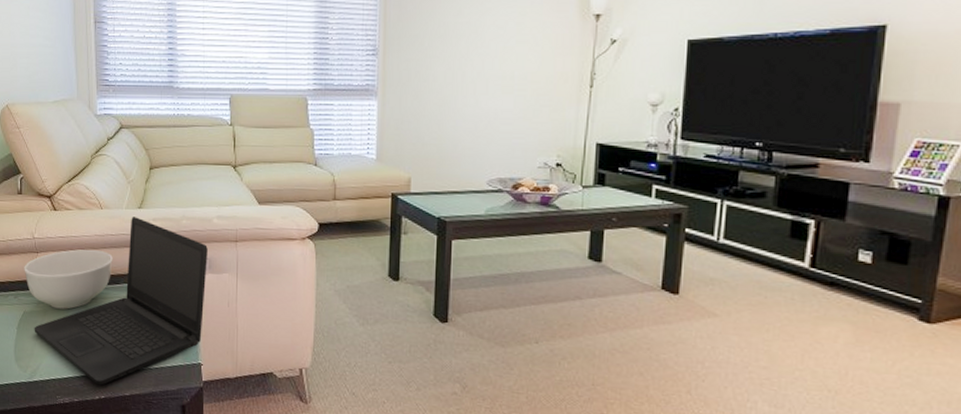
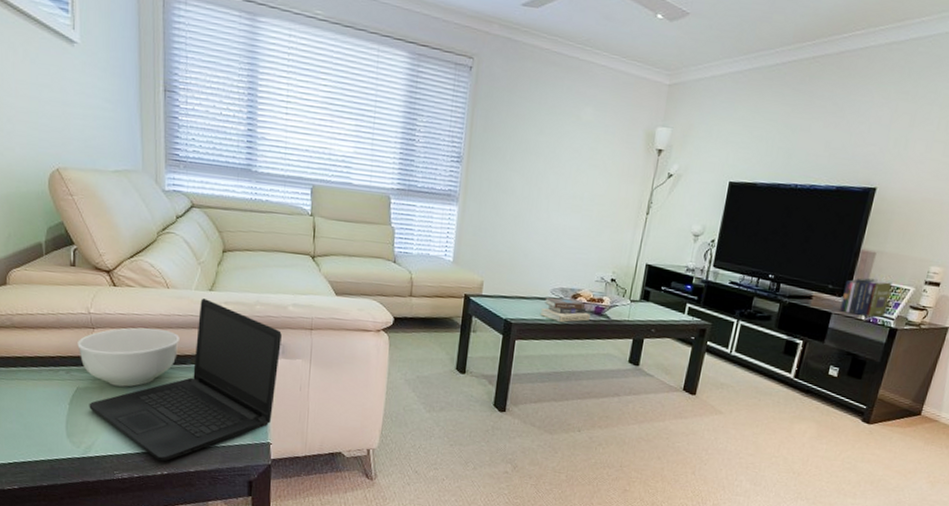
books: none [478,189,536,218] -> present [541,297,590,323]
books: none [861,136,931,185] -> present [840,278,892,318]

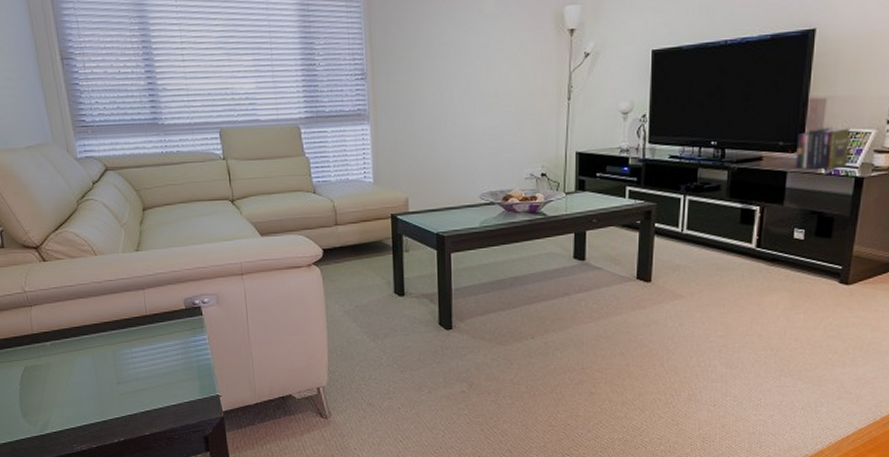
bowl: present [77,327,180,387] -> none [18,297,116,360]
laptop: present [89,298,282,462] -> none [38,260,217,429]
books: present [541,297,590,323] -> none [473,200,525,228]

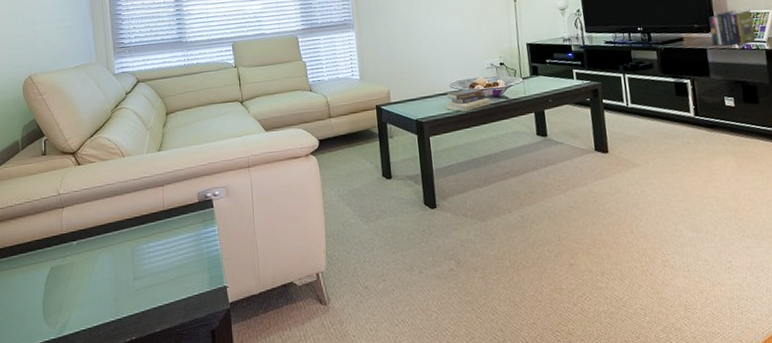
books: none [473,200,525,228] -> present [446,88,491,113]

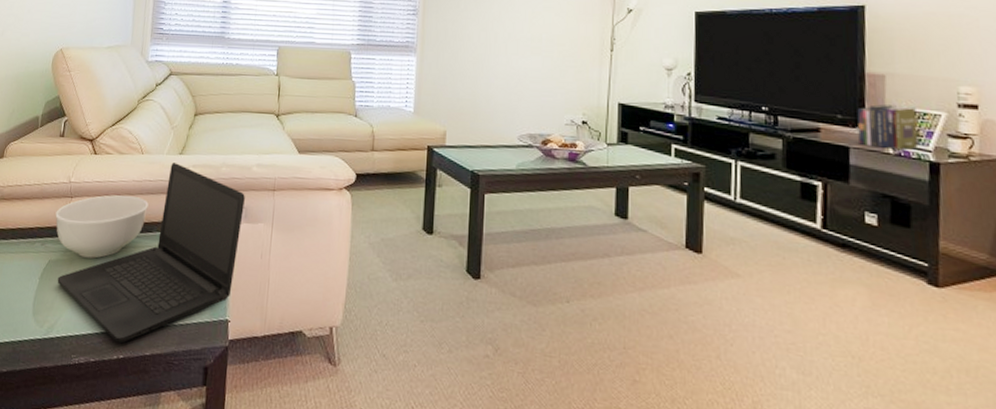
bowl: none [50,195,137,259] -> present [55,194,149,259]
laptop: none [62,159,225,327] -> present [57,162,245,343]
books: present [446,88,491,113] -> none [509,144,564,173]

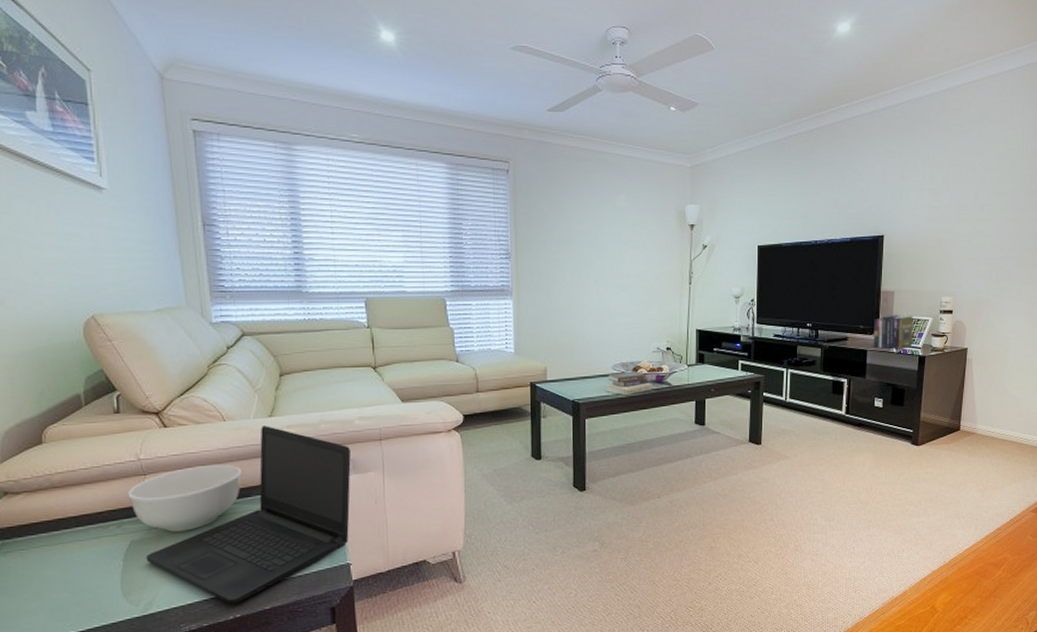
books: none [509,144,564,173] -> present [606,371,652,396]

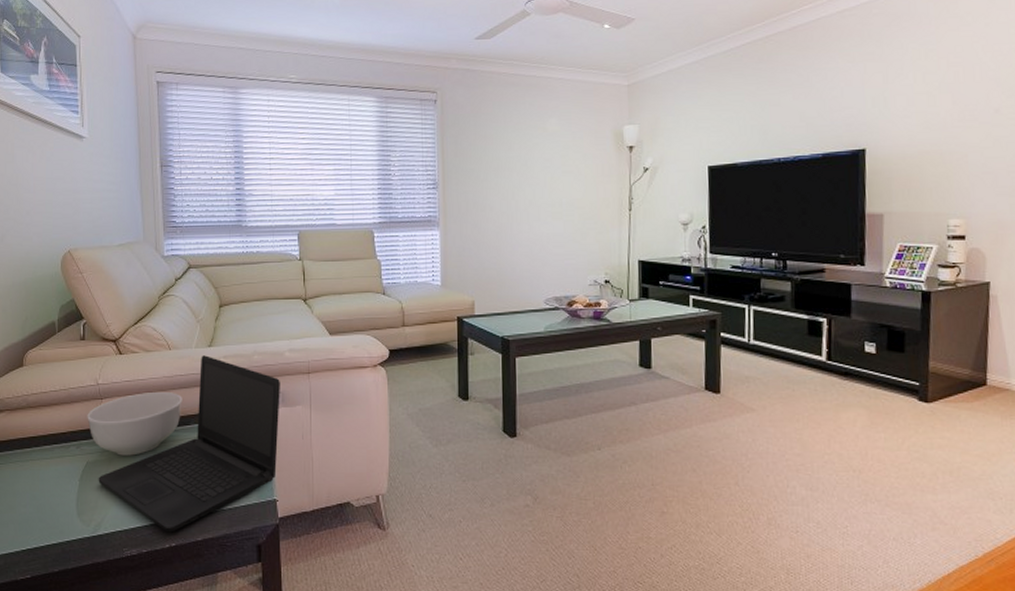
books: present [606,371,652,396] -> none [537,306,589,333]
books: present [874,315,913,350] -> none [858,241,912,283]

